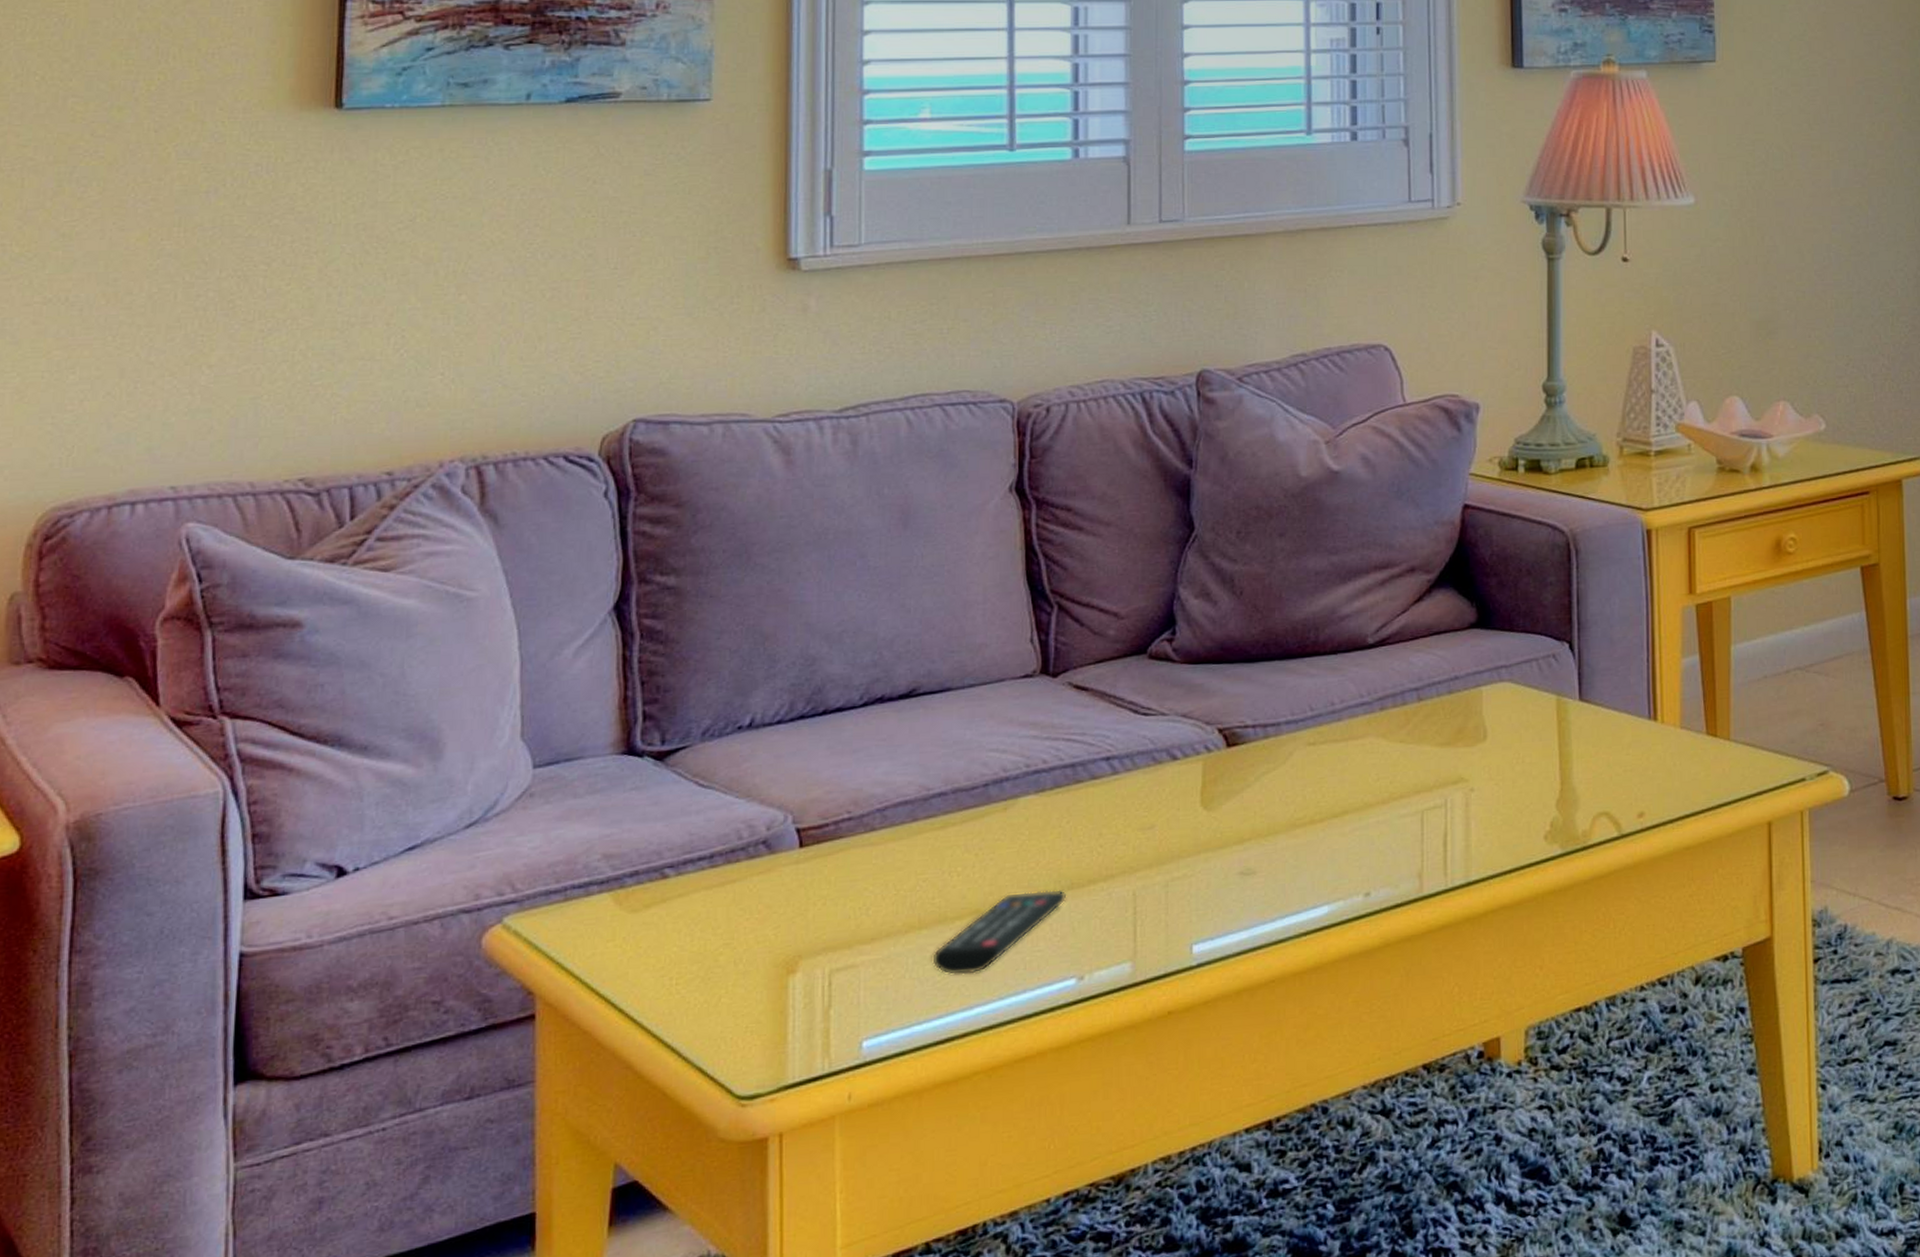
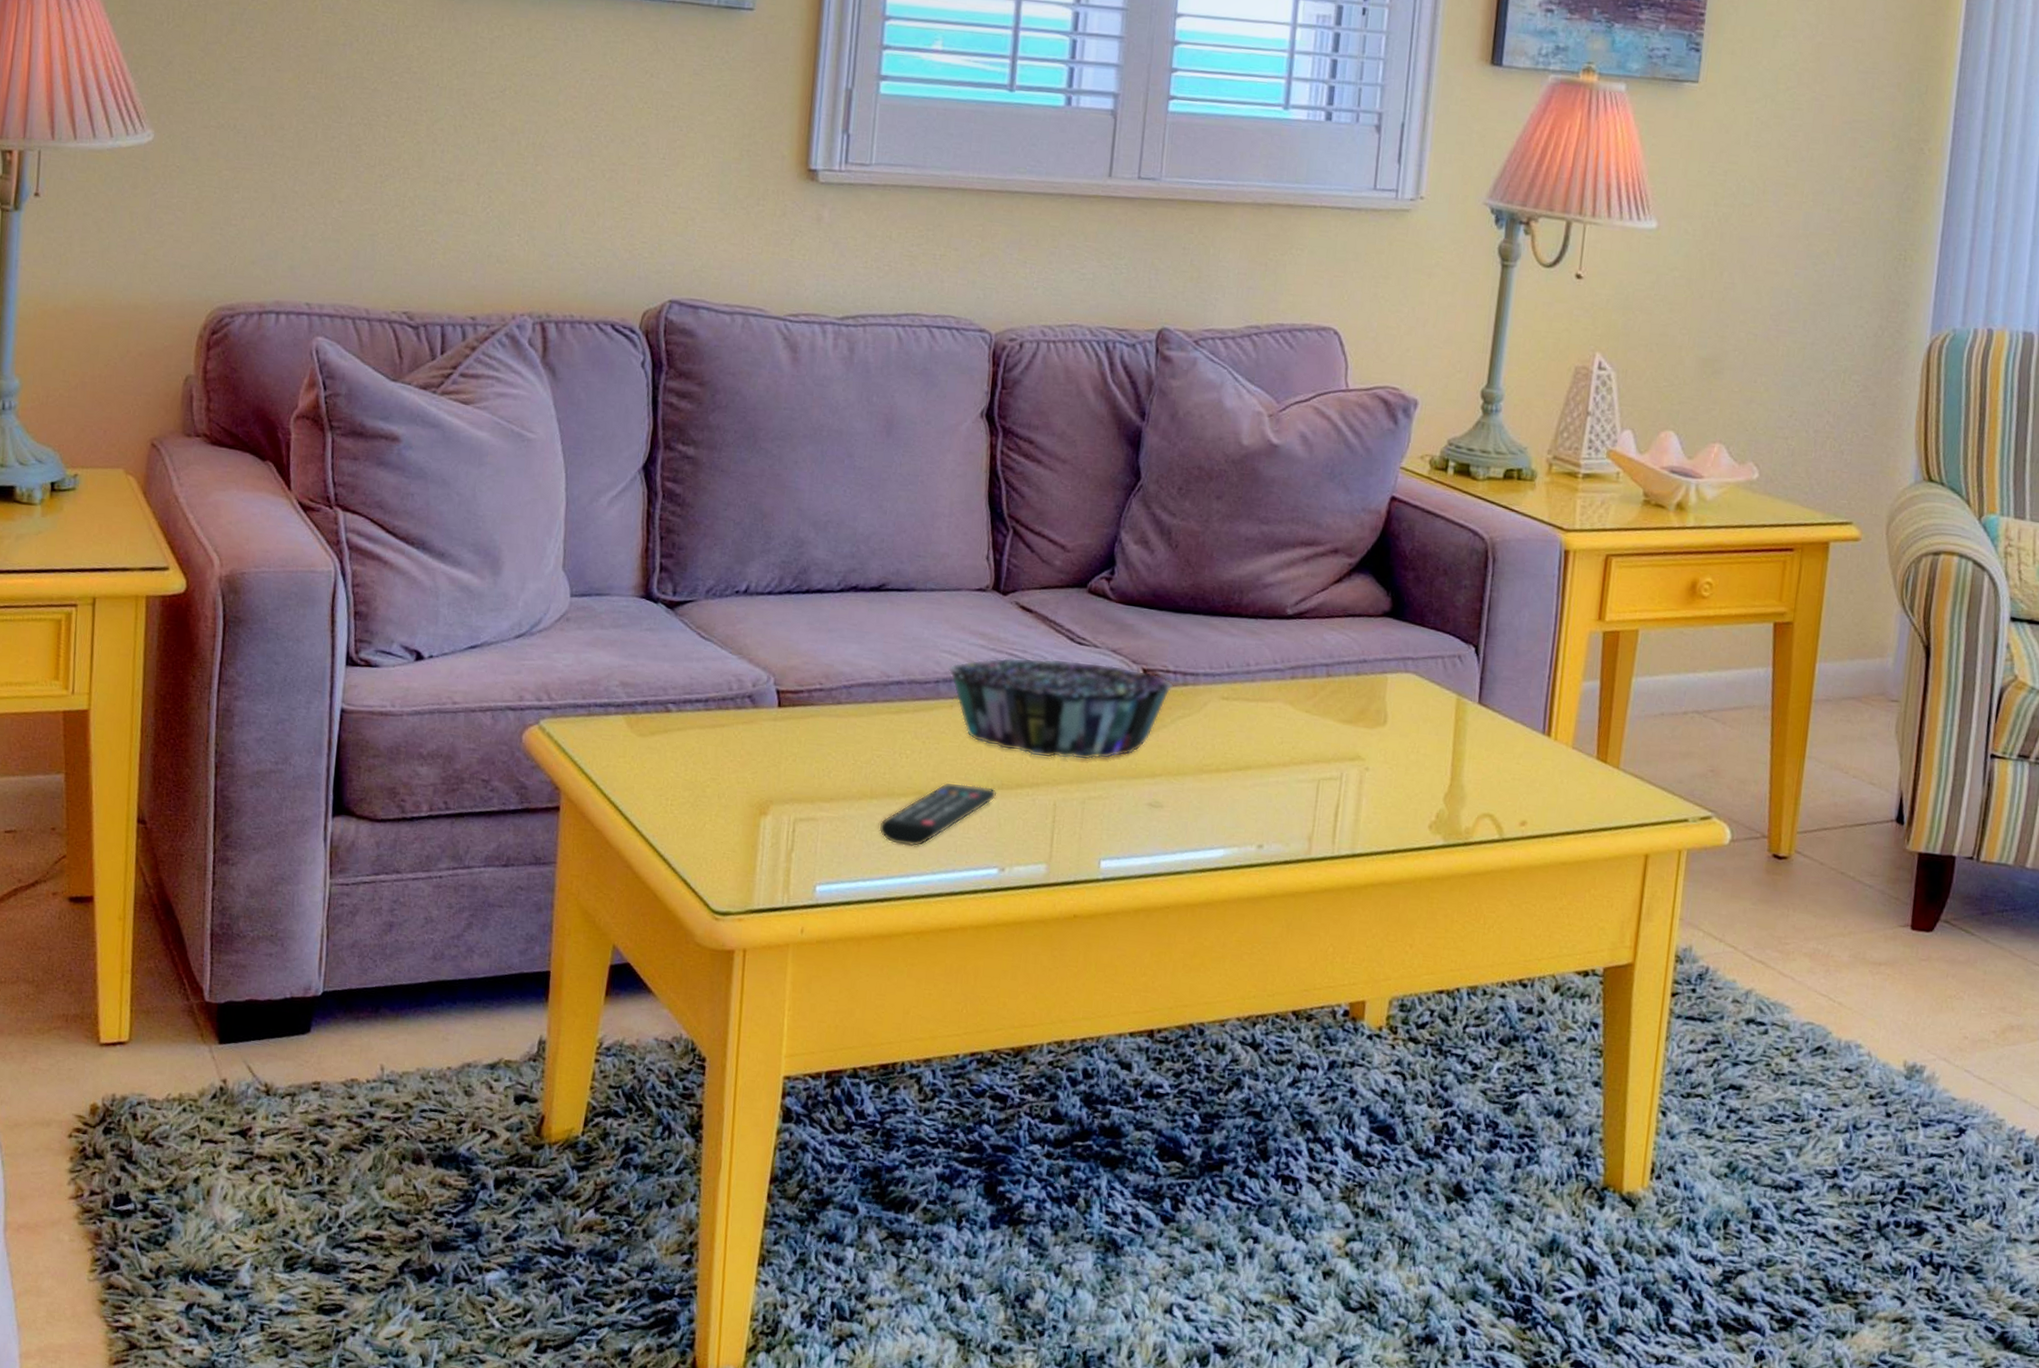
decorative bowl: none [998,731,1253,846] -> present [948,657,1173,761]

